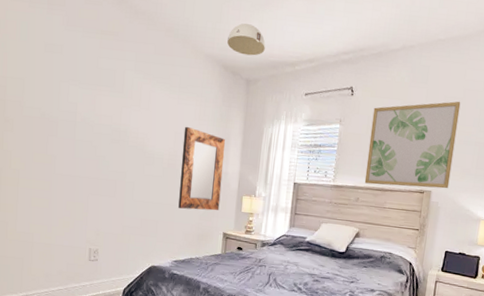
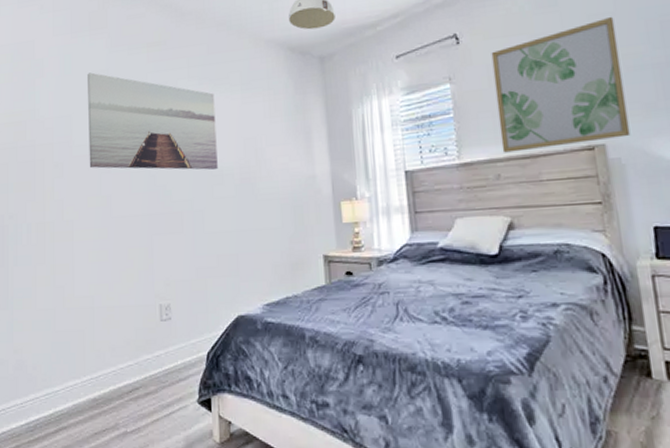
wall art: none [38,44,156,152] -> present [86,72,218,170]
home mirror: present [178,126,225,211] -> none [254,128,313,233]

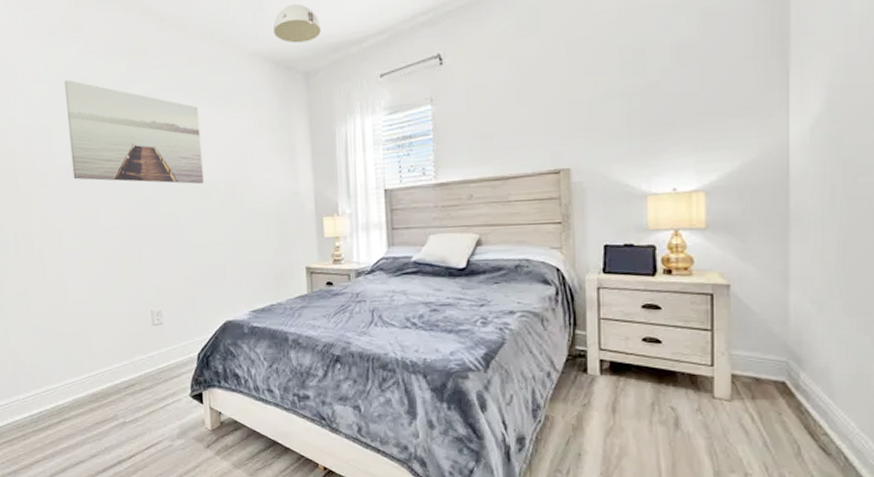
wall art: present [491,16,631,153] -> none [472,42,594,174]

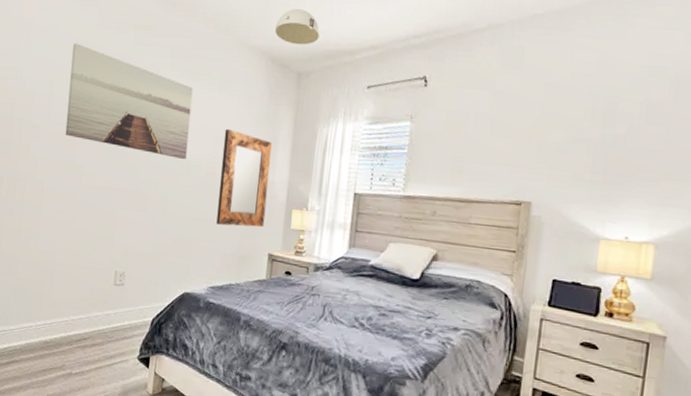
home mirror: none [239,144,297,245] -> present [216,128,272,228]

